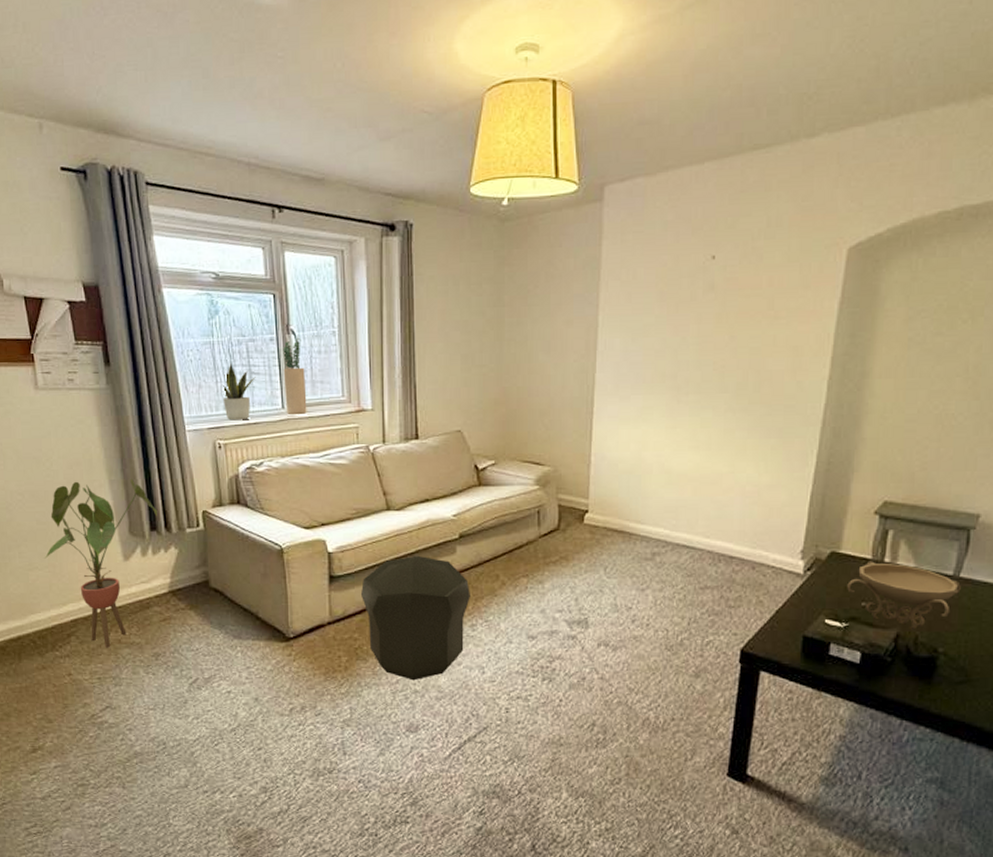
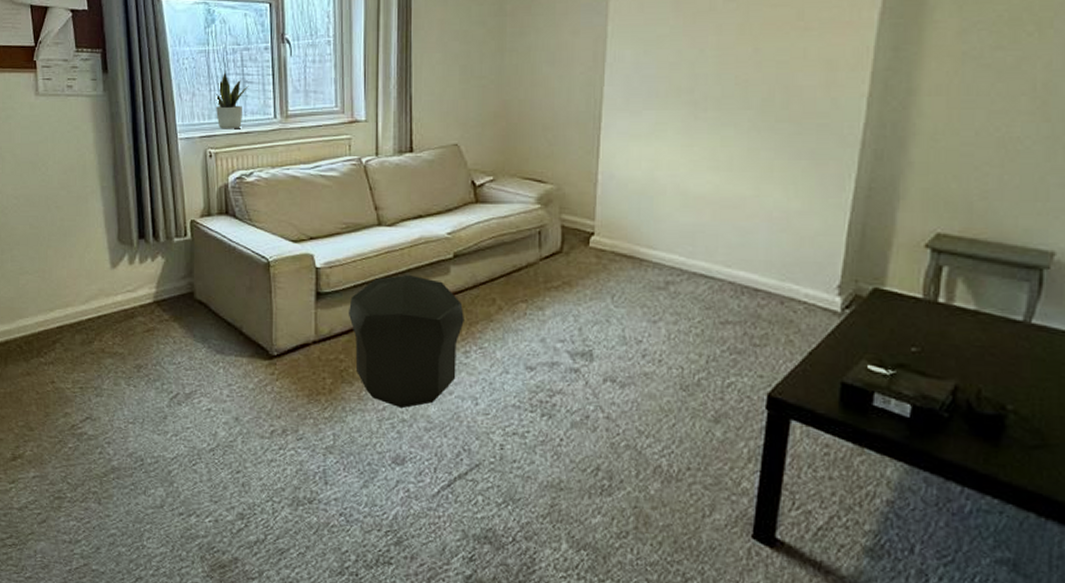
house plant: present [44,479,158,648] -> none [35,186,147,357]
vase: present [283,334,307,416] -> none [277,43,299,125]
decorative bowl: present [847,561,961,630] -> none [893,300,1033,383]

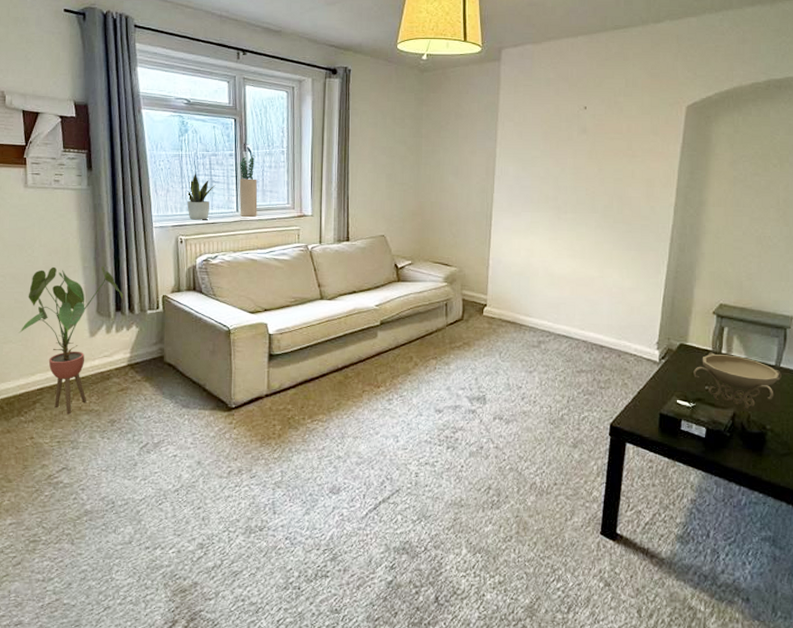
house plant: none [35,186,147,357] -> present [18,266,124,415]
vase: none [277,43,299,125] -> present [239,152,258,218]
pouf: present [348,275,464,409] -> none [295,339,388,448]
decorative bowl: none [893,300,1033,383] -> present [693,352,781,410]

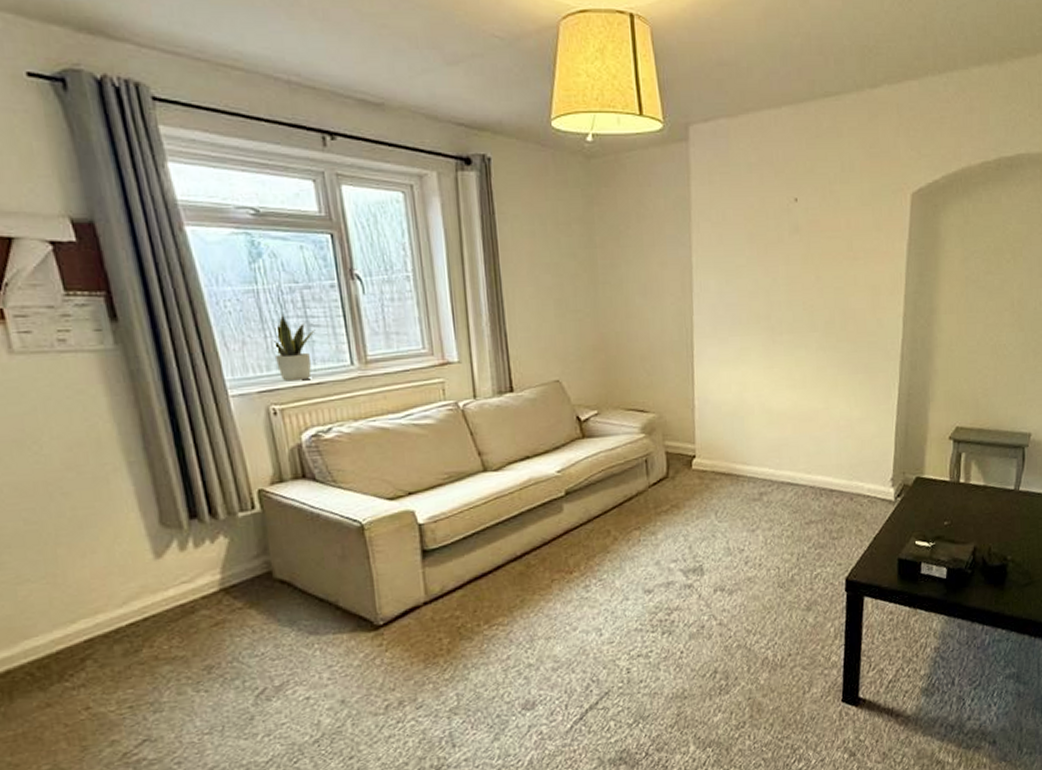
house plant: present [18,266,124,415] -> none [38,459,199,669]
vase: present [239,152,258,218] -> none [347,280,382,373]
decorative bowl: present [693,352,781,410] -> none [931,483,1021,543]

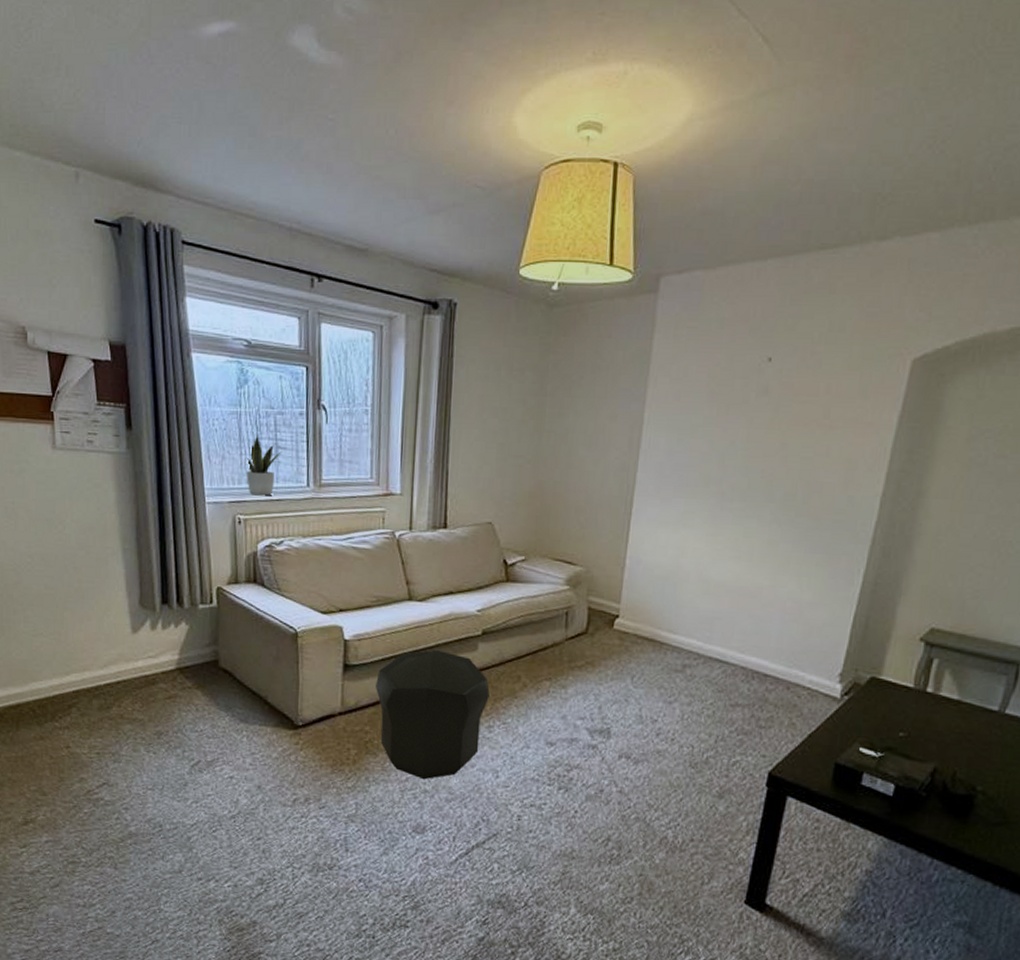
pouf: none [459,518,582,654] -> present [375,650,490,780]

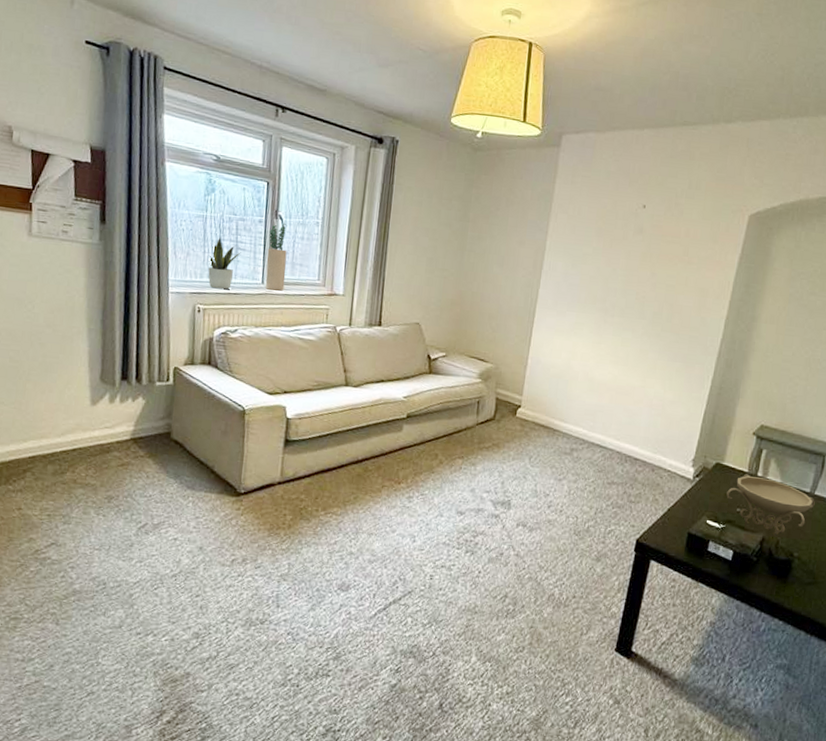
vase: none [311,410,334,495] -> present [265,220,287,292]
pouf: present [375,650,490,780] -> none [311,429,411,543]
decorative bowl: none [885,690,1006,766] -> present [726,474,815,536]

